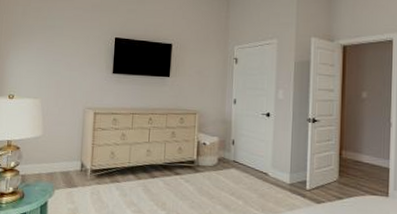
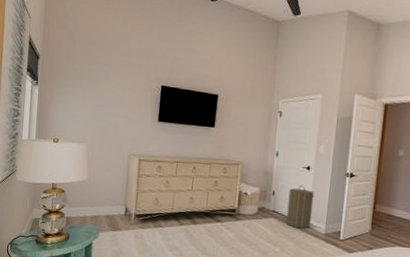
laundry hamper: none [248,132,276,179] -> present [286,184,314,229]

